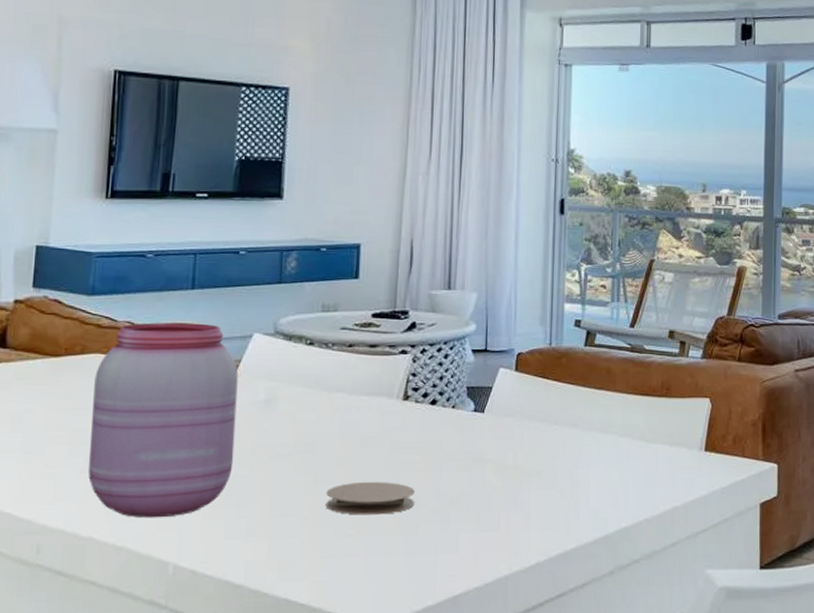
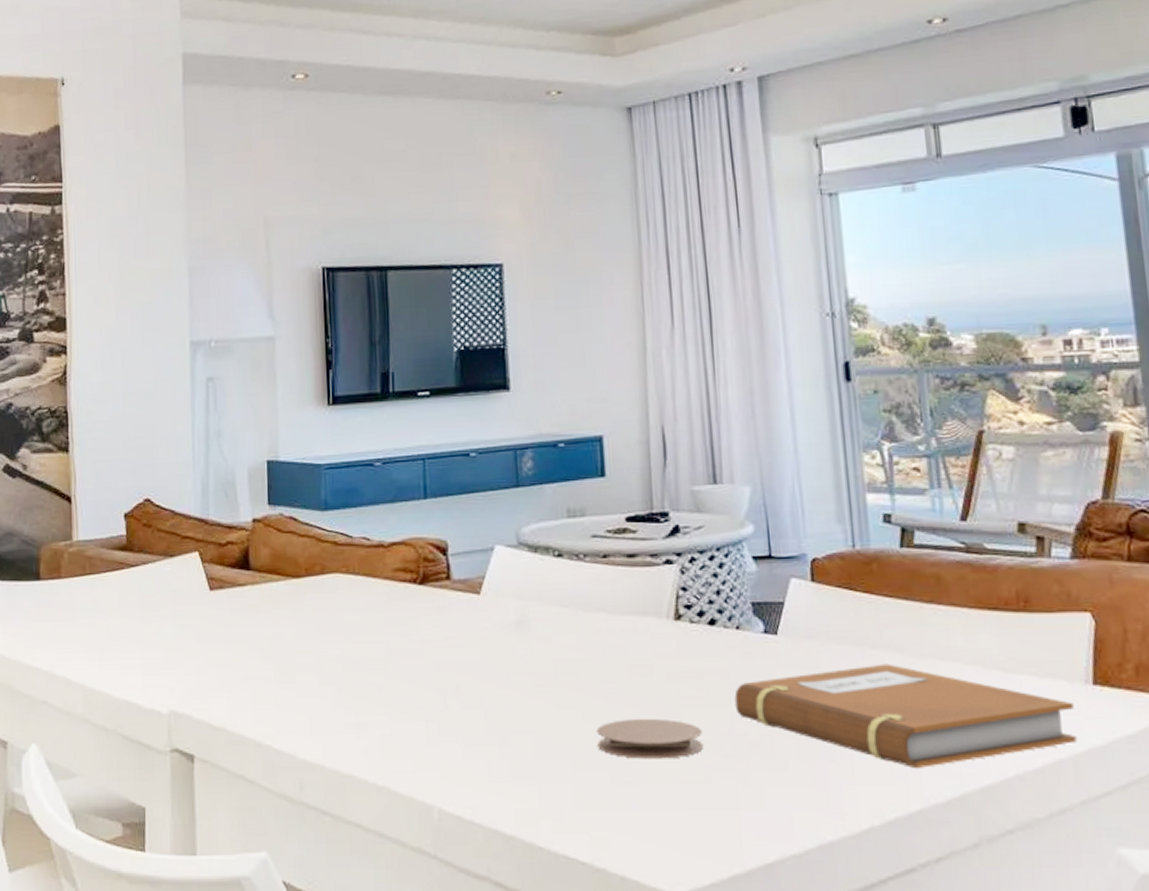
jar: present [88,322,238,518] -> none [337,536,490,755]
notebook: none [444,436,690,517] -> present [734,663,1077,769]

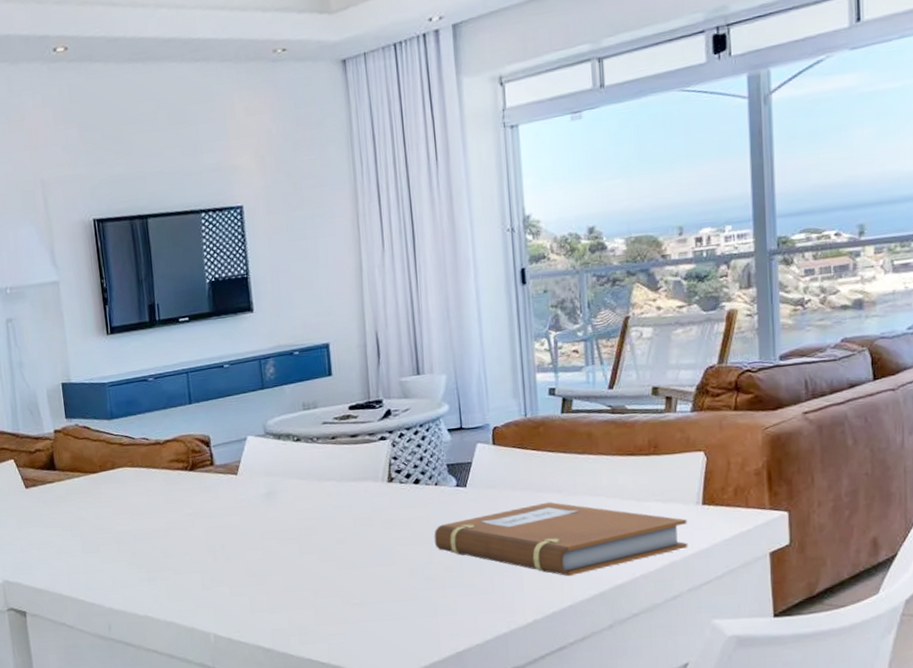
coaster: present [596,719,703,759] -> none [330,556,411,587]

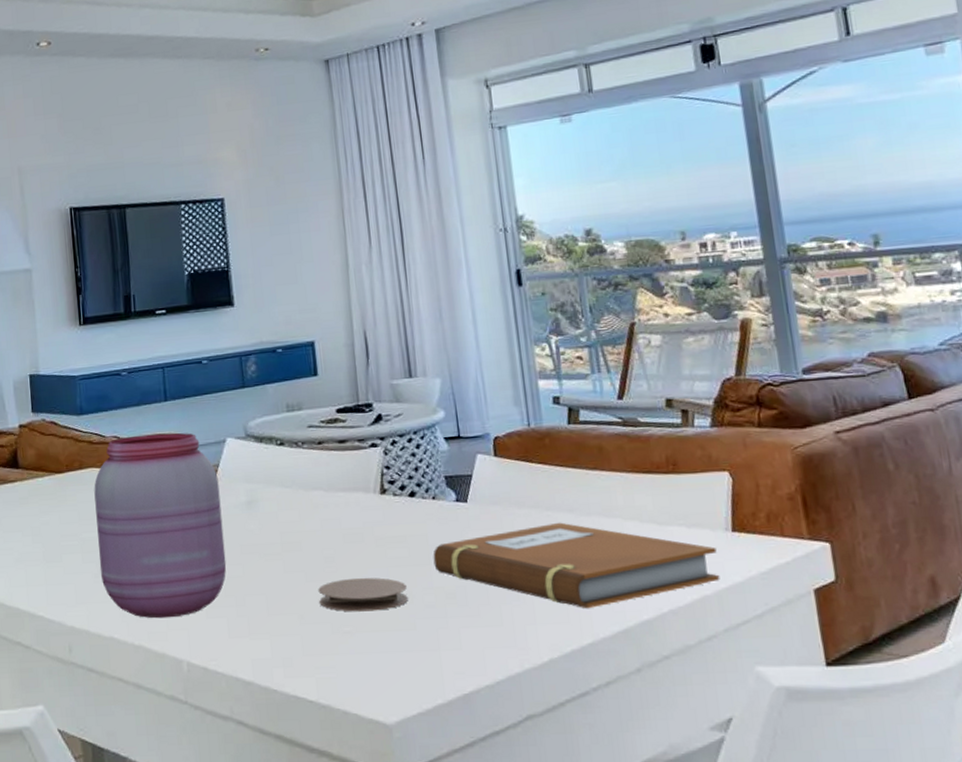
jar: none [126,432,248,599] -> present [94,432,227,619]
coaster: none [330,556,411,587] -> present [318,577,408,612]

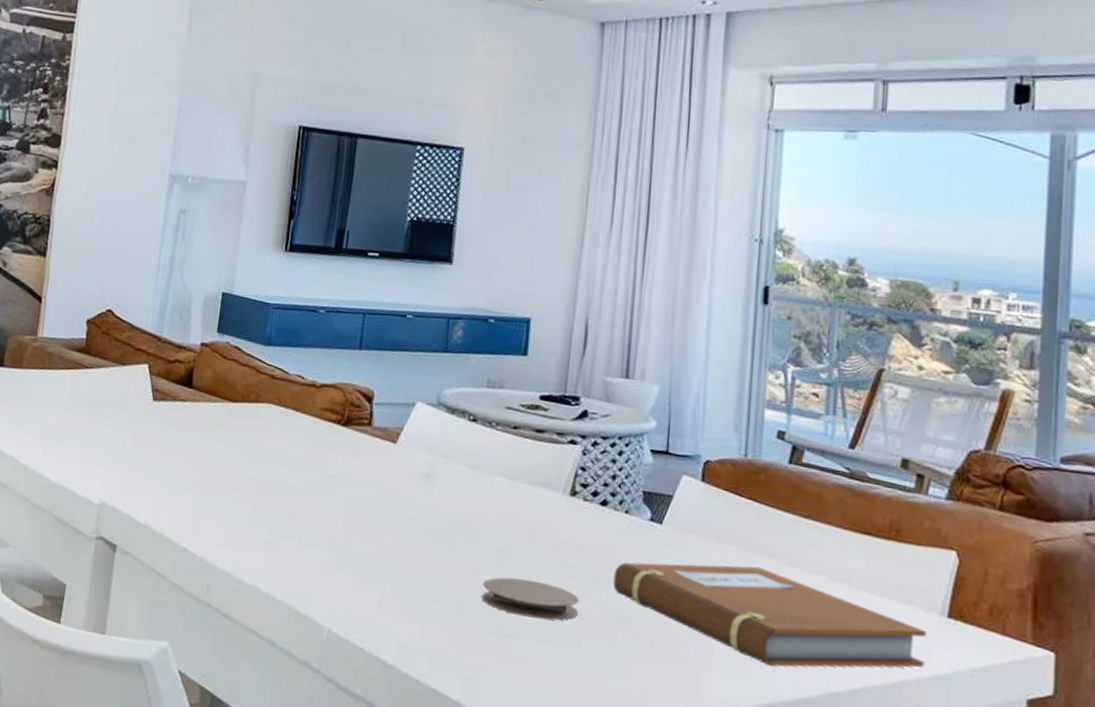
jar: present [94,432,227,619] -> none [255,378,400,580]

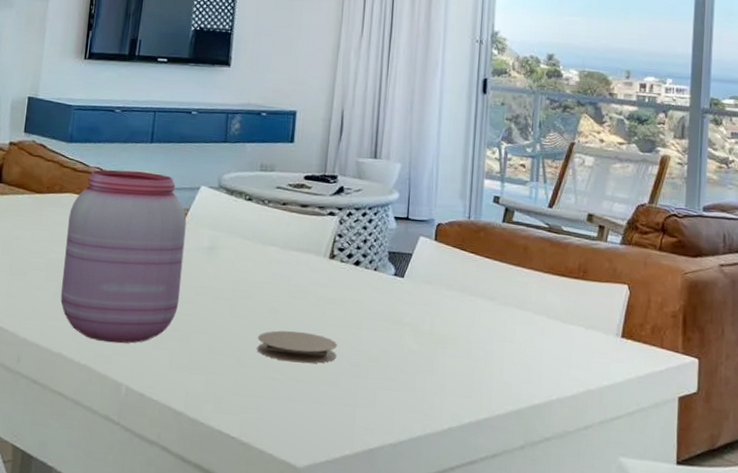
jar: none [255,378,400,580] -> present [60,169,187,344]
notebook: present [613,562,927,668] -> none [364,307,606,388]

